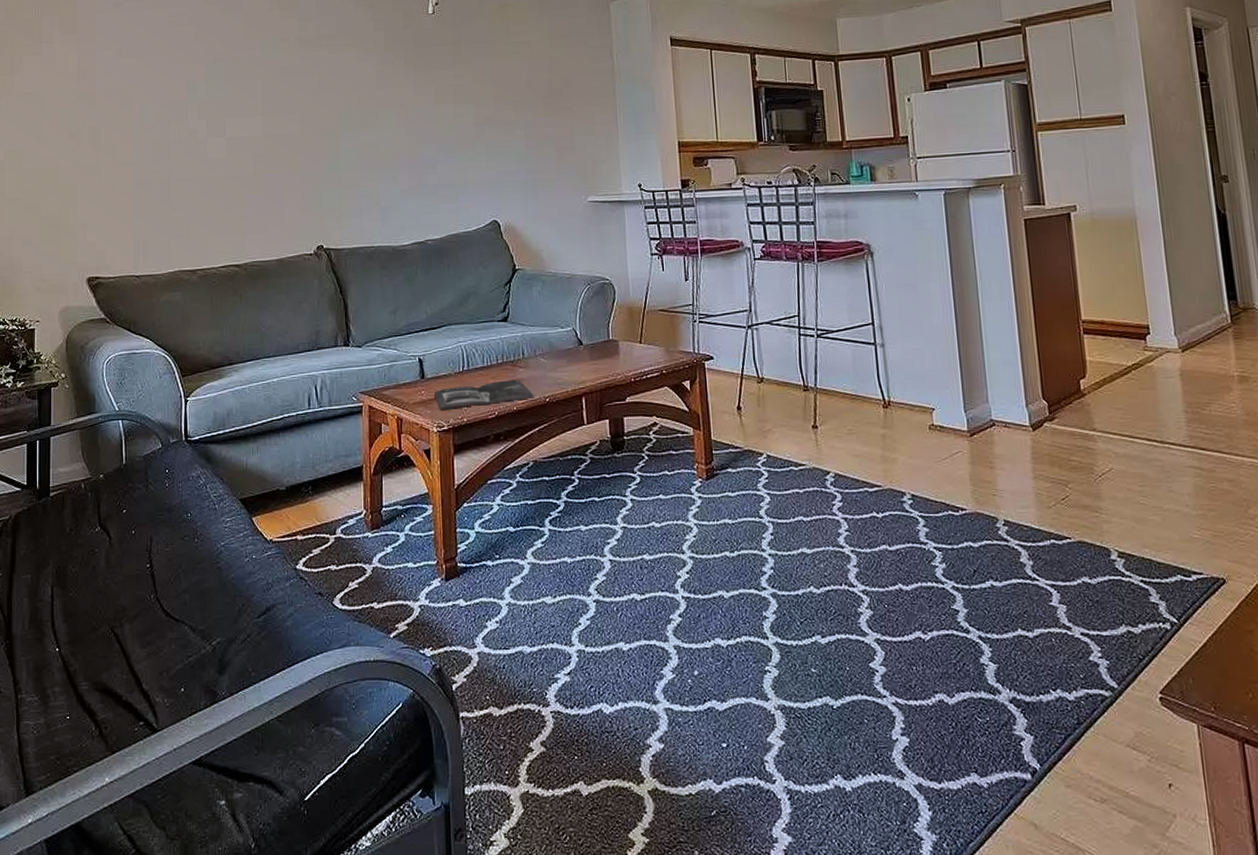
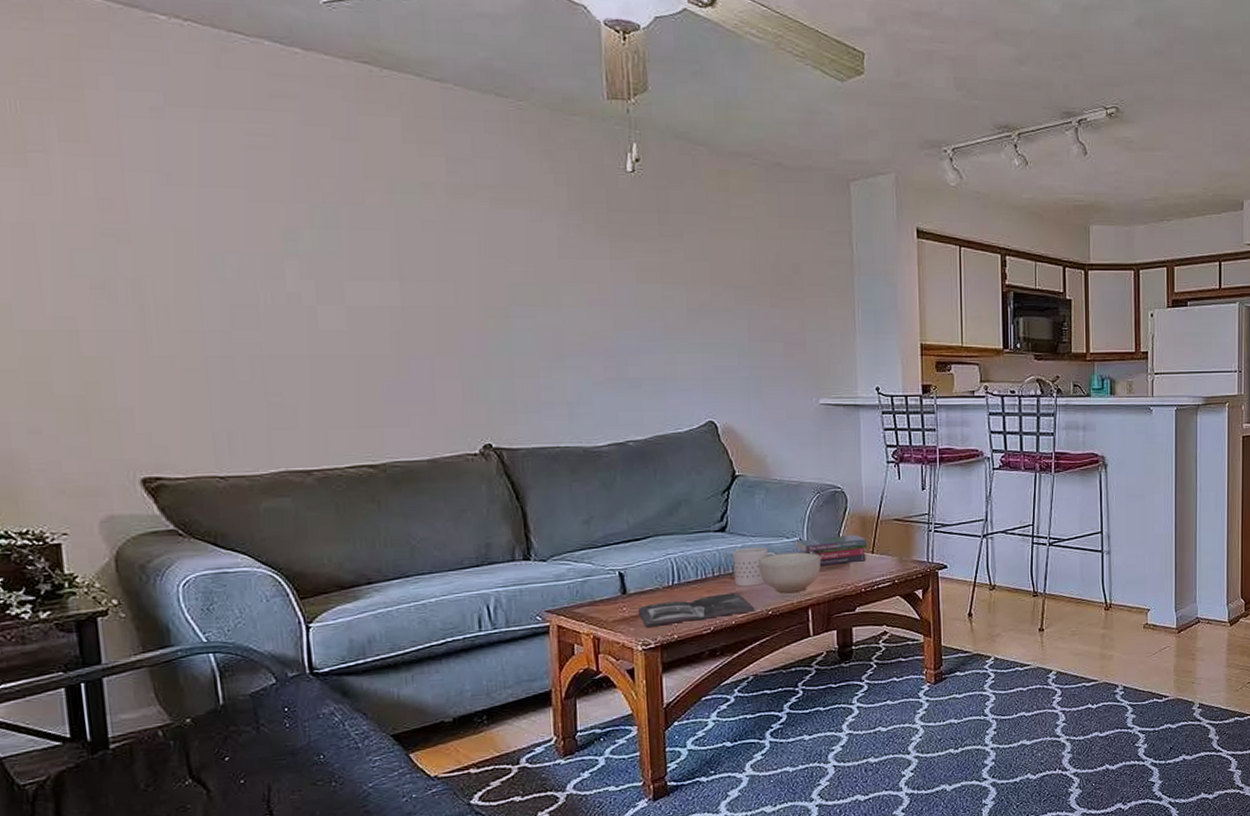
mug: none [514,336,552,374] -> present [732,546,776,587]
bowl: none [536,341,593,382] -> present [757,552,822,594]
books: none [570,324,635,356] -> present [797,534,867,566]

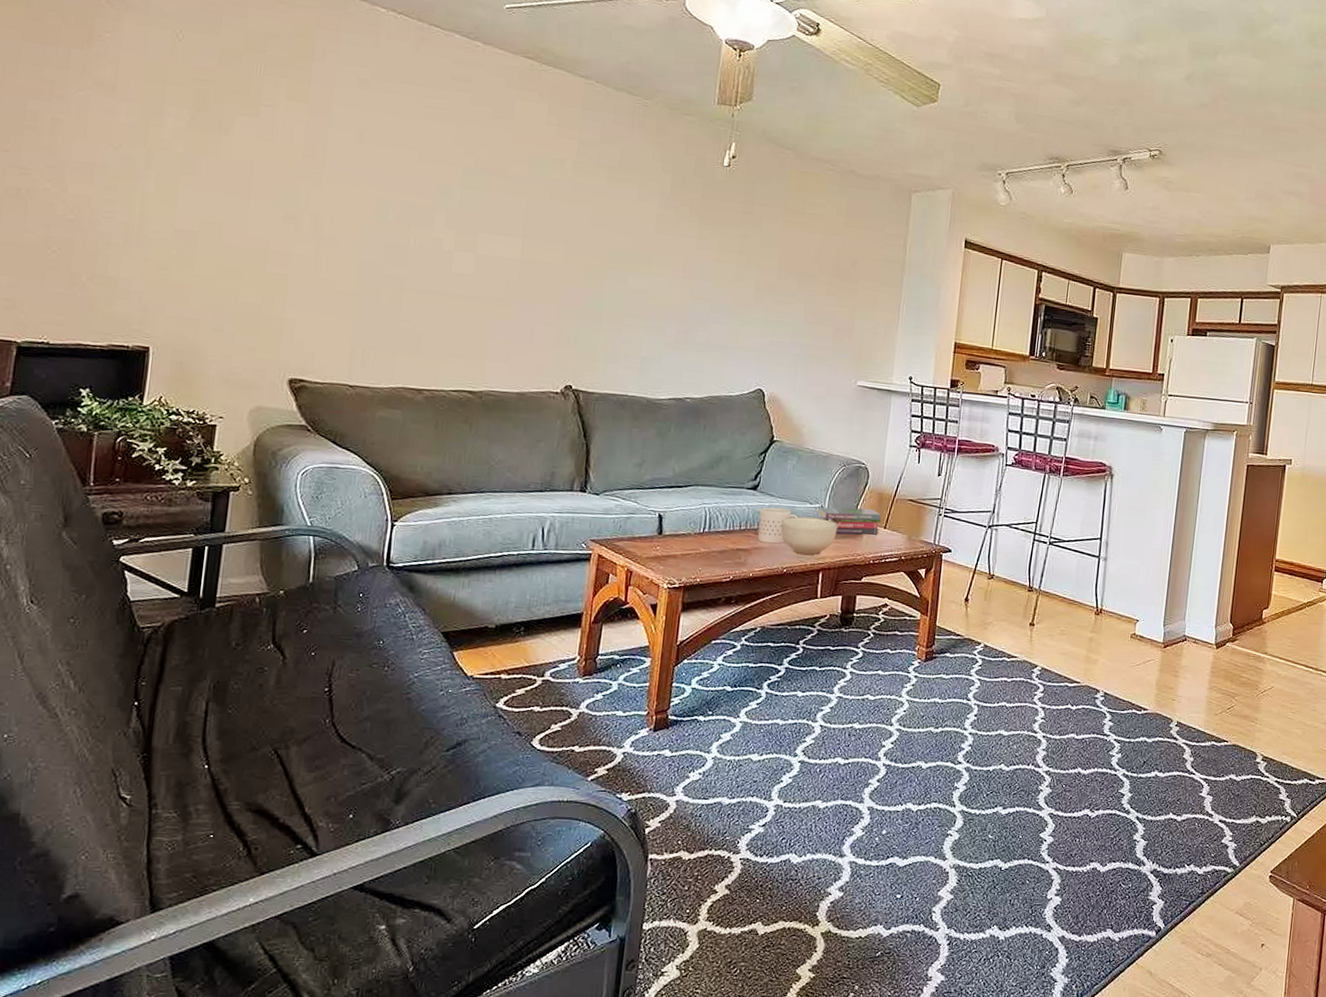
magazine: present [638,593,755,628] -> none [670,546,772,569]

